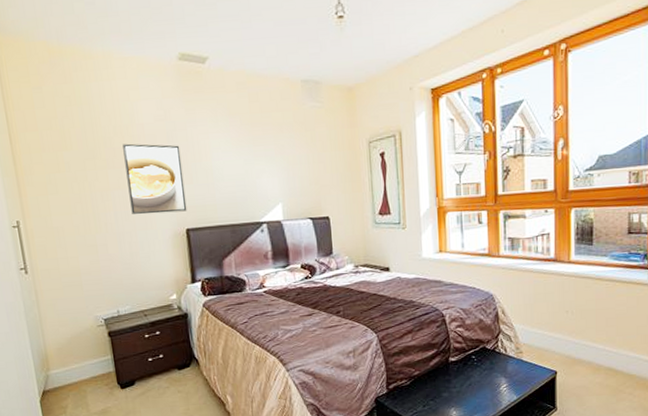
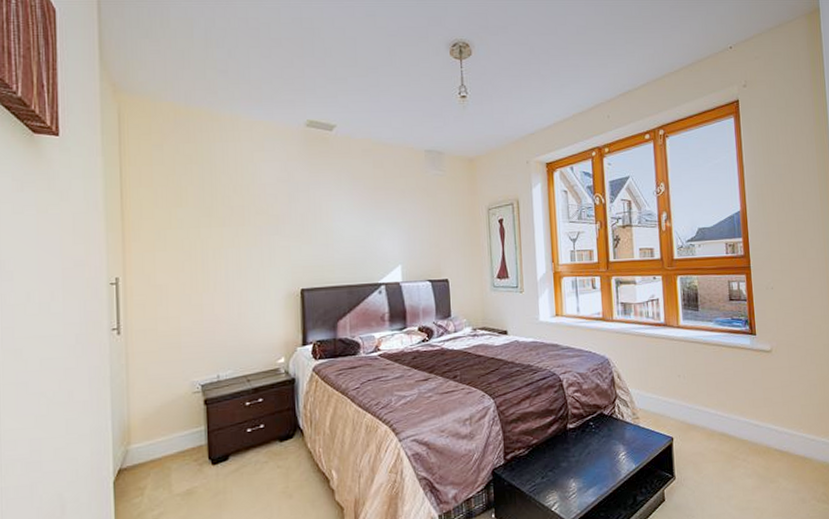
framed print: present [122,143,187,215] -> none [241,202,304,274]

